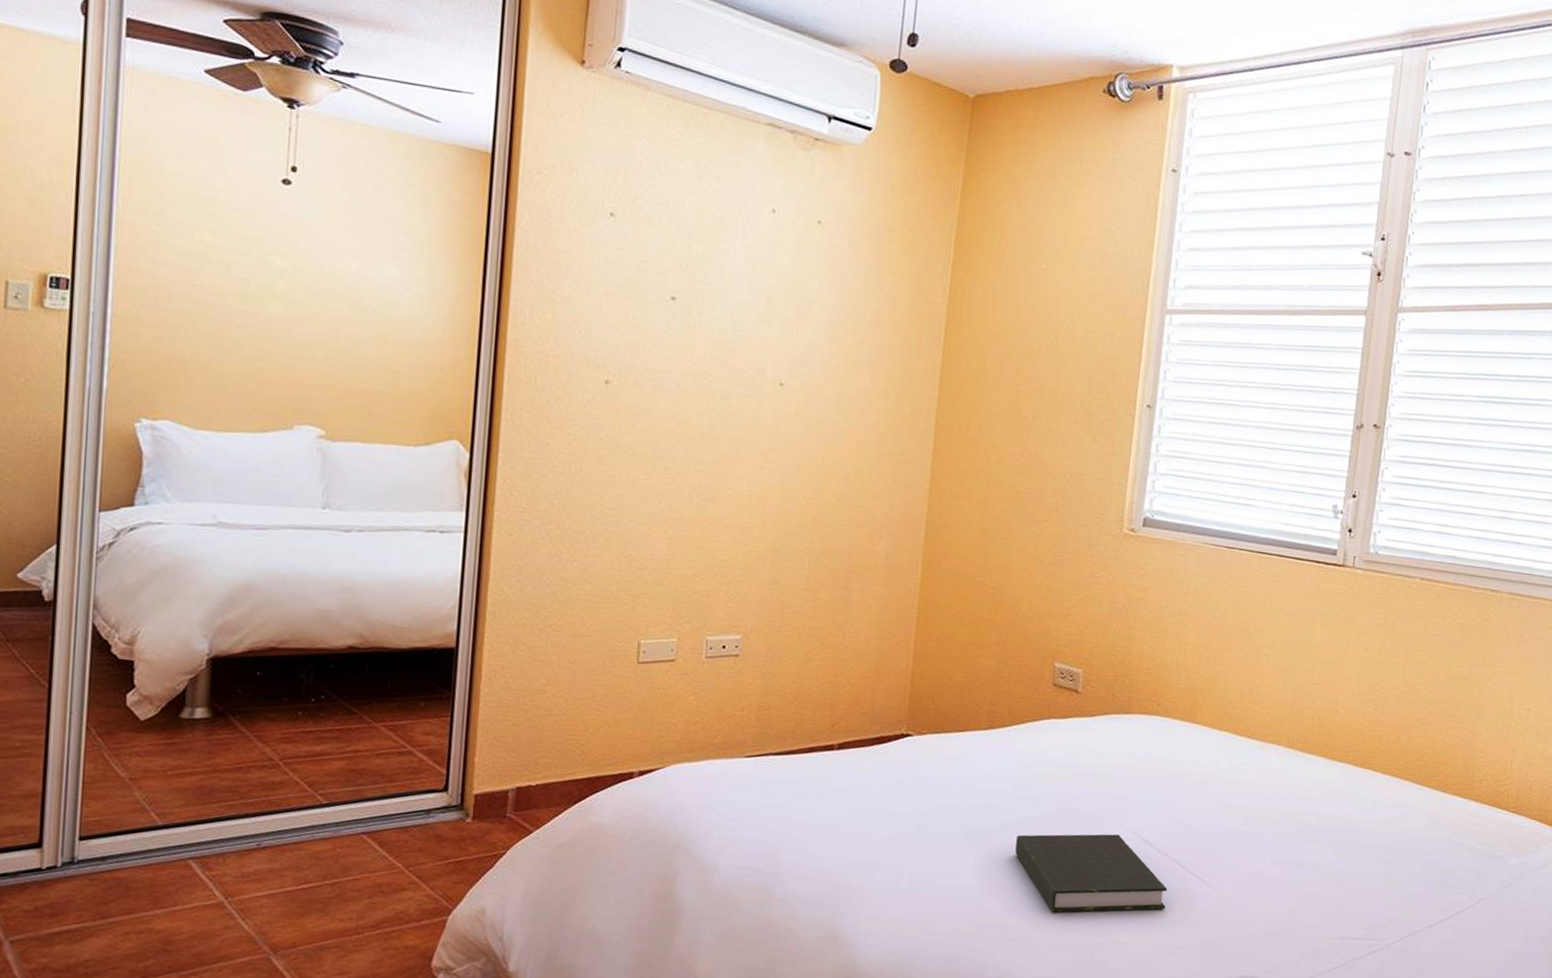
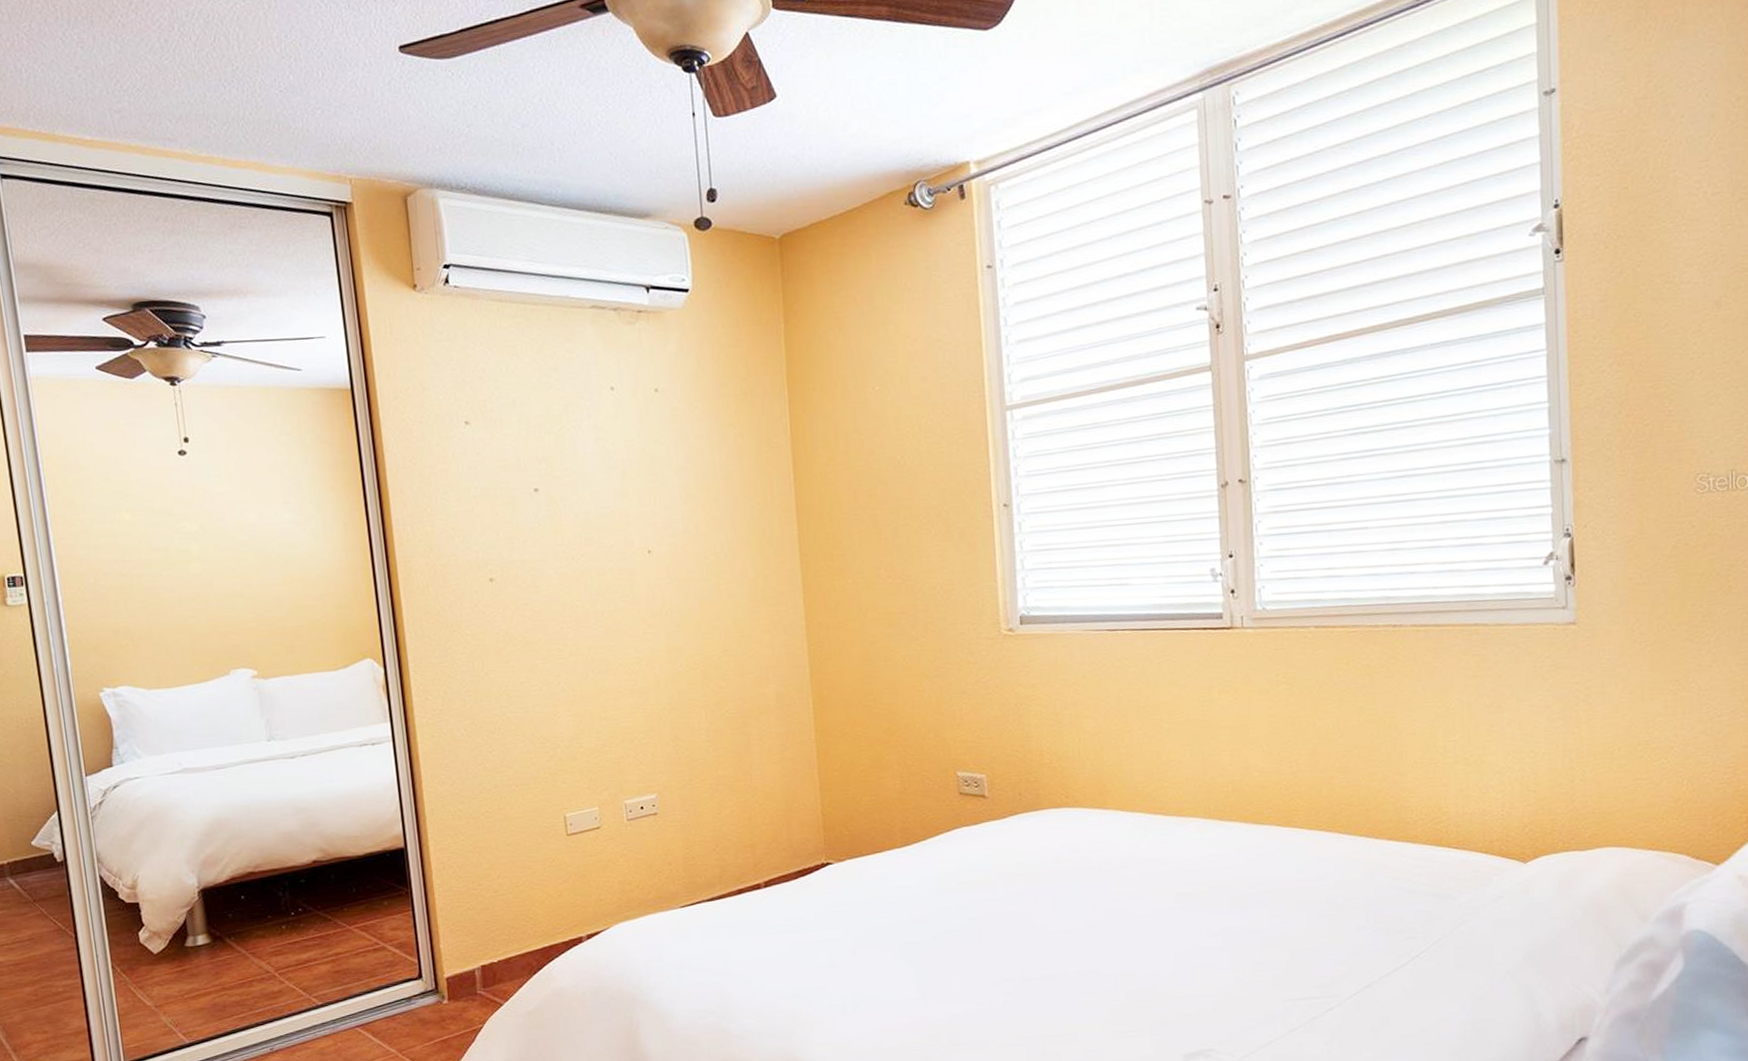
book: present [1015,834,1168,913] -> none [950,929,1109,1013]

